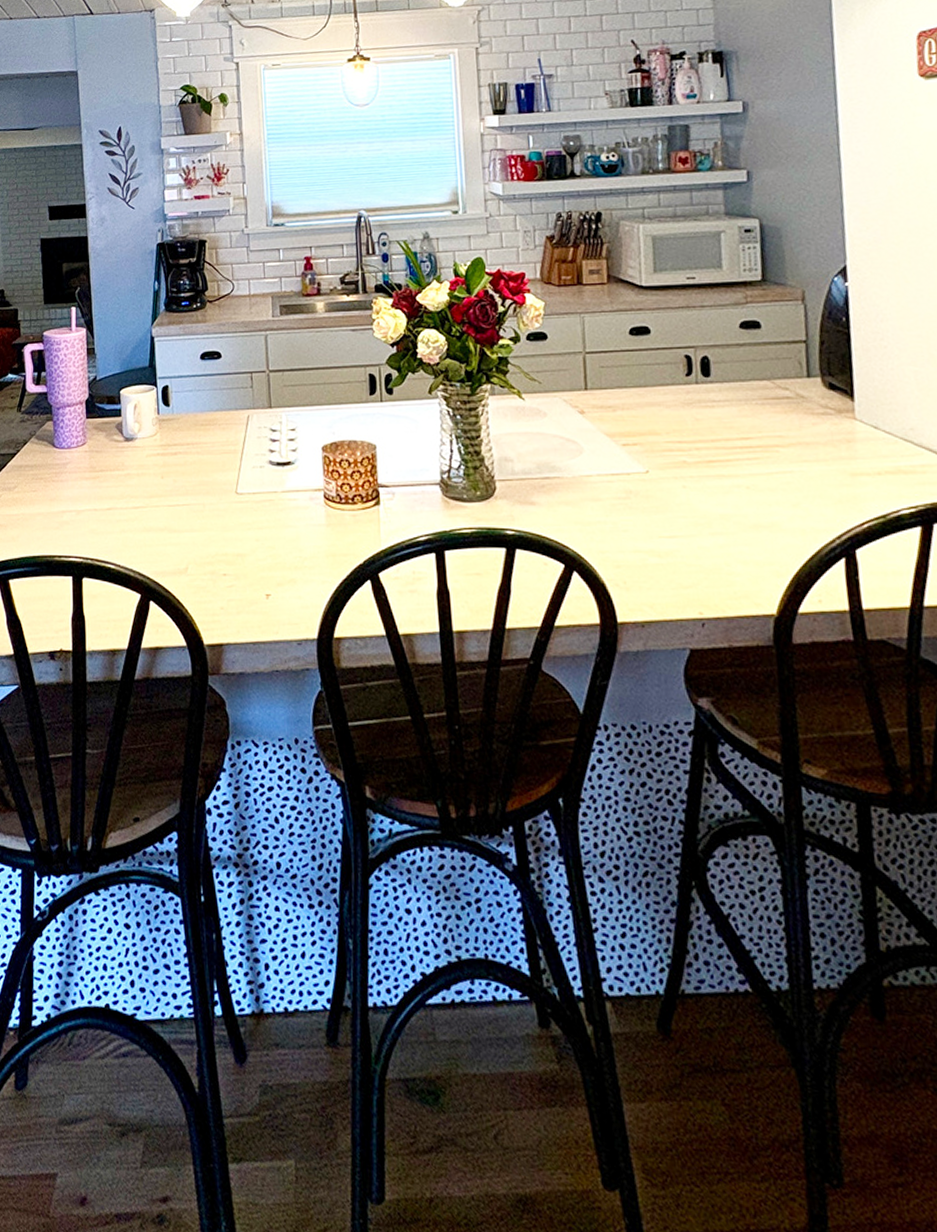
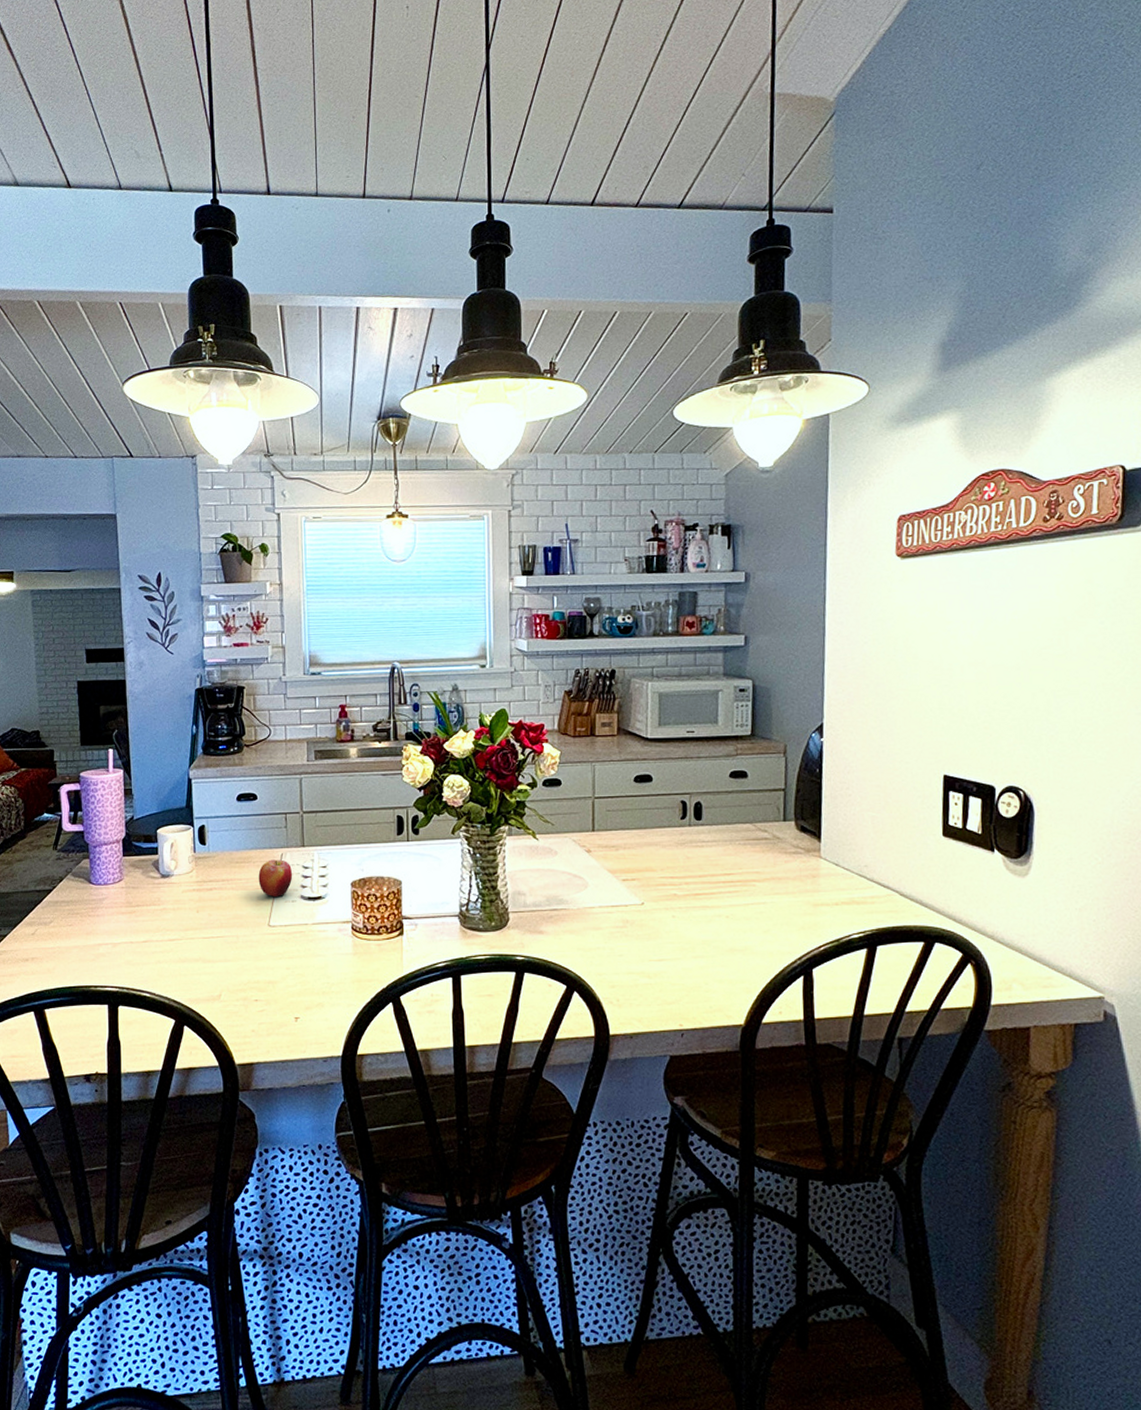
apple: none [224,422,260,463] -> present [258,859,293,898]

